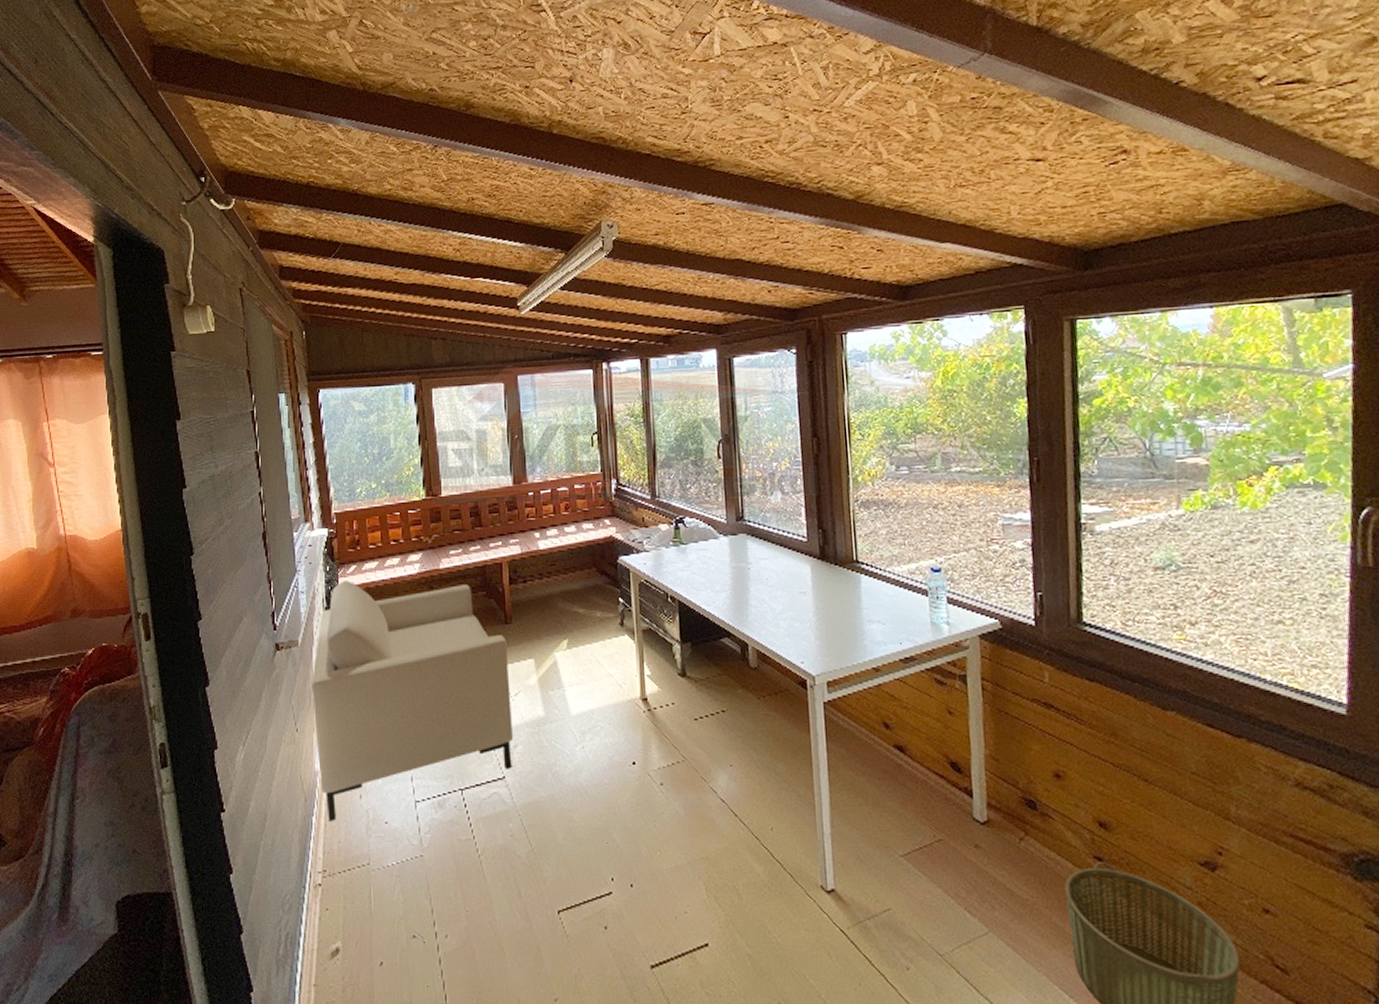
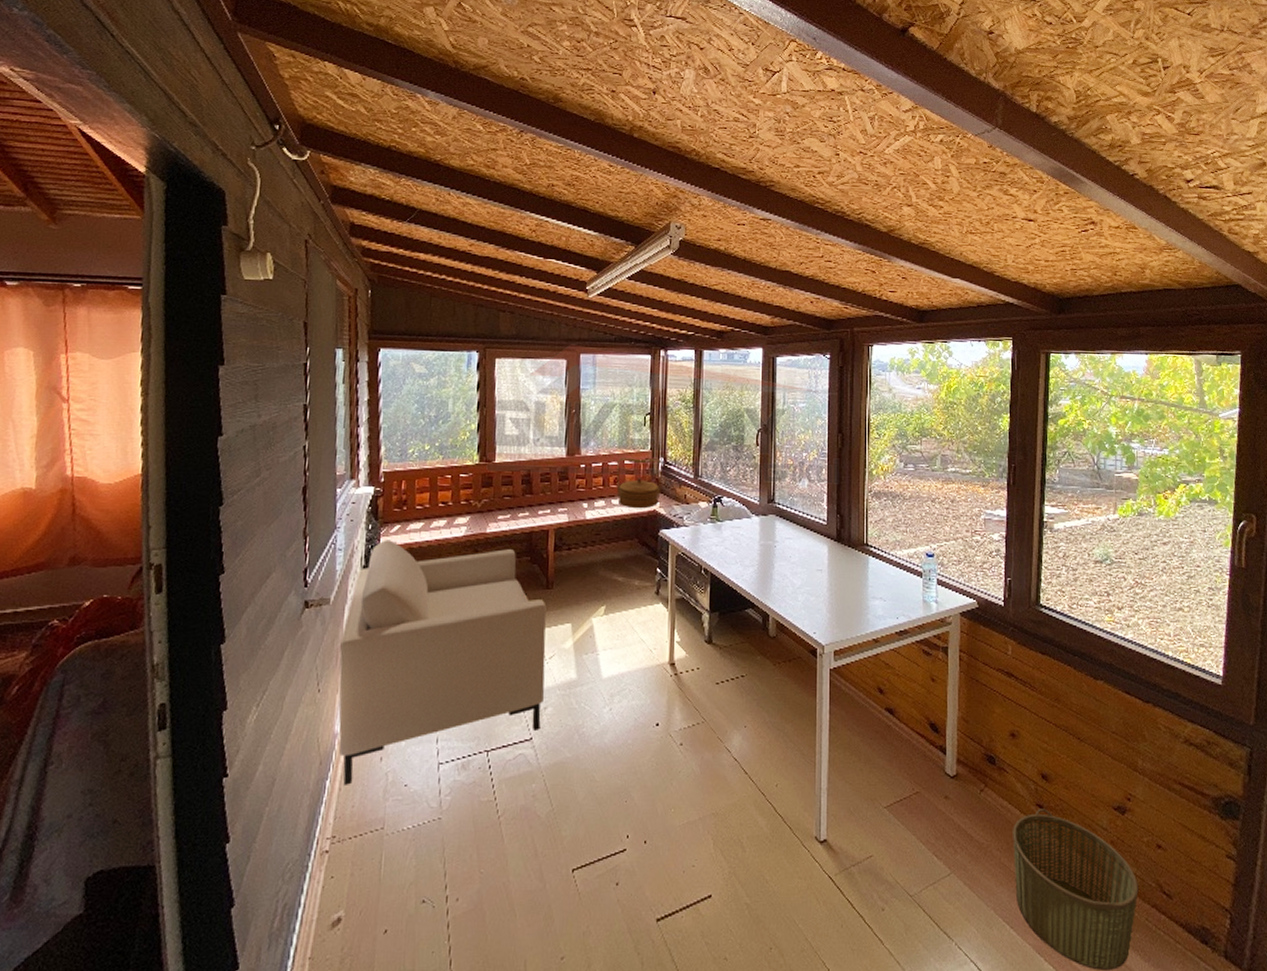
woven basket: none [567,480,617,536] -> present [616,458,663,509]

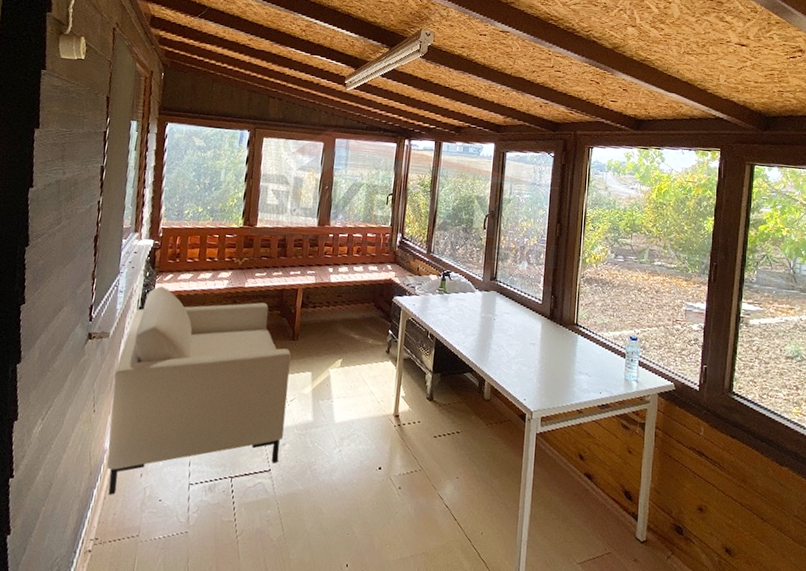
woven basket: present [616,458,663,509] -> none [358,231,401,277]

